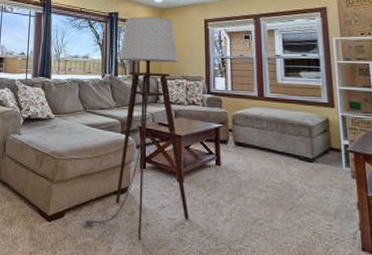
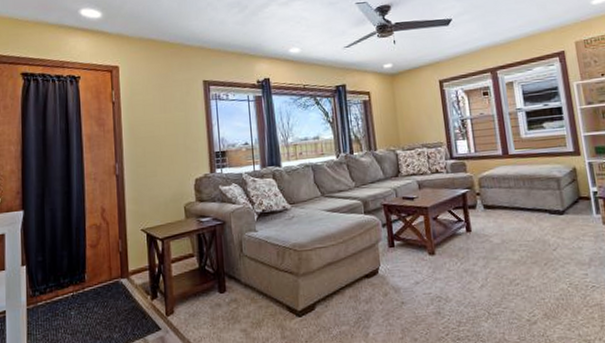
floor lamp: present [82,17,189,242] -> none [335,83,445,322]

